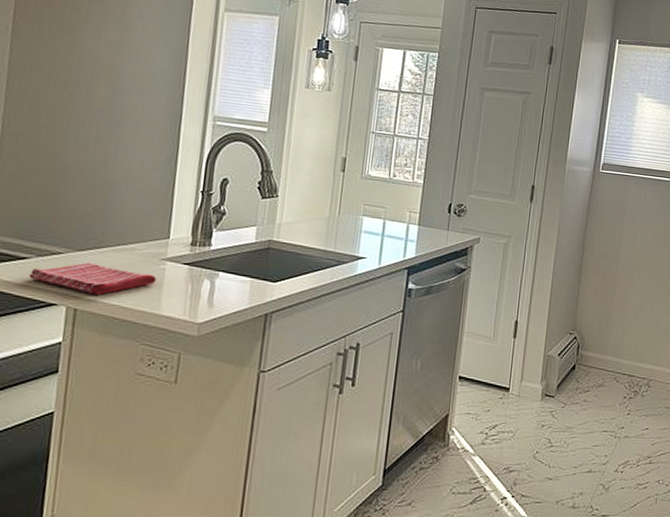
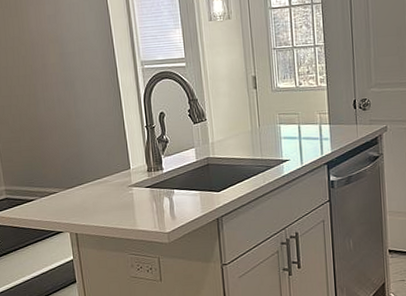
dish towel: present [28,262,156,295] -> none [38,196,128,221]

